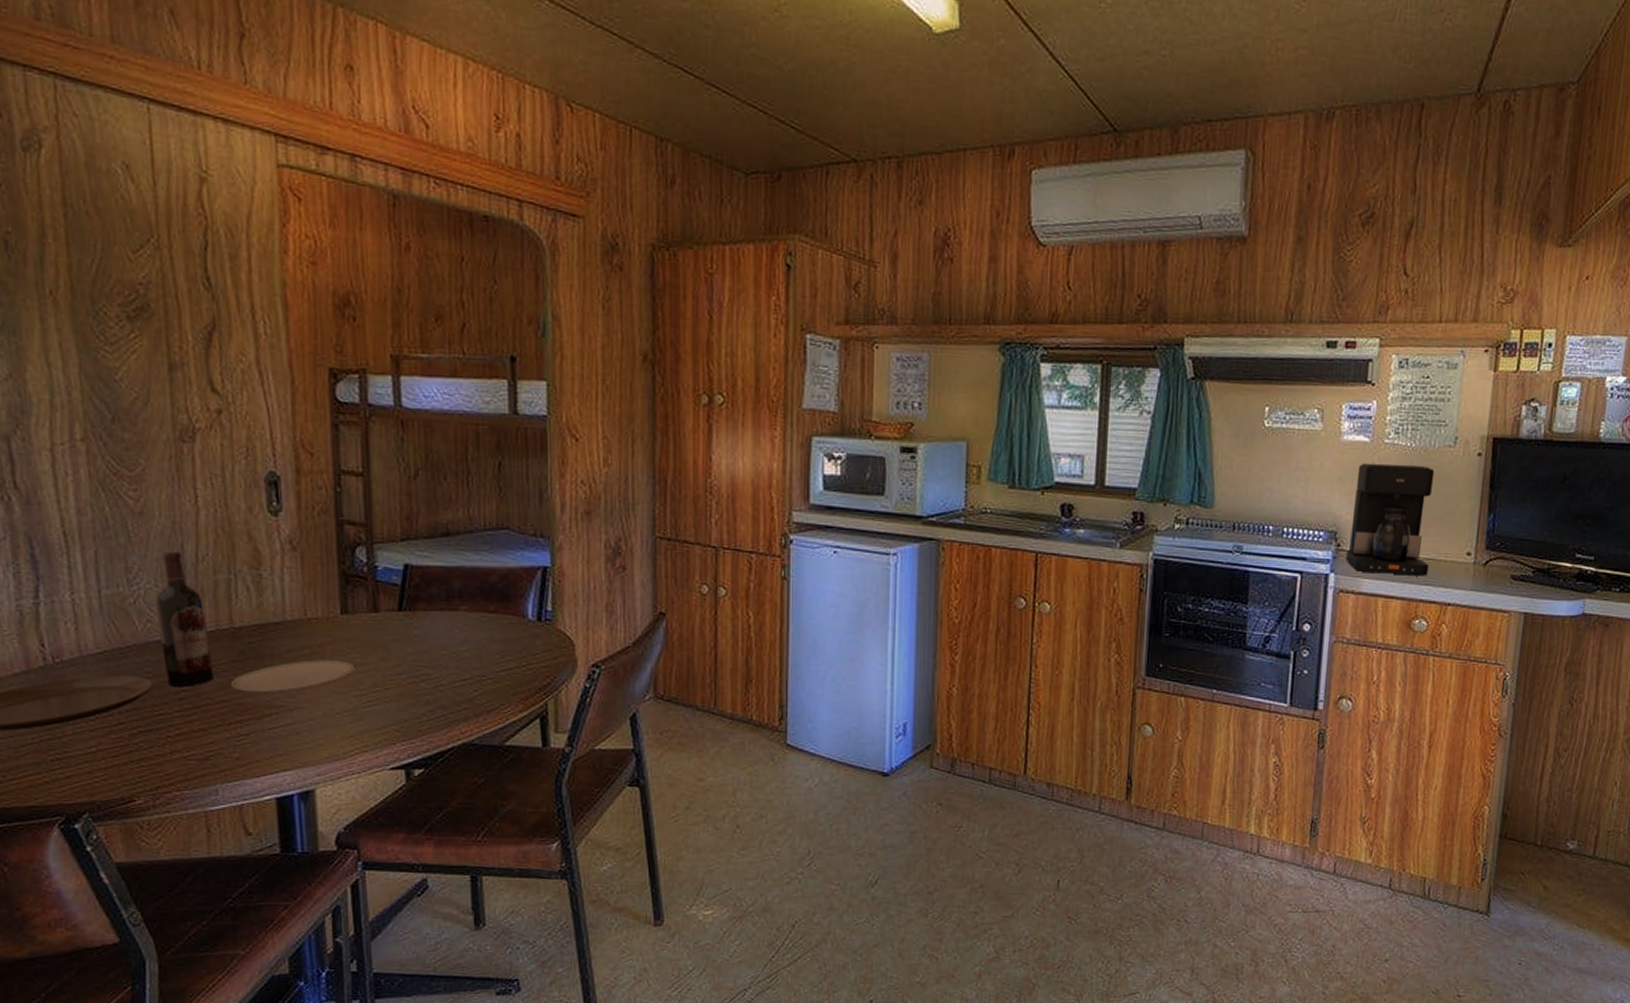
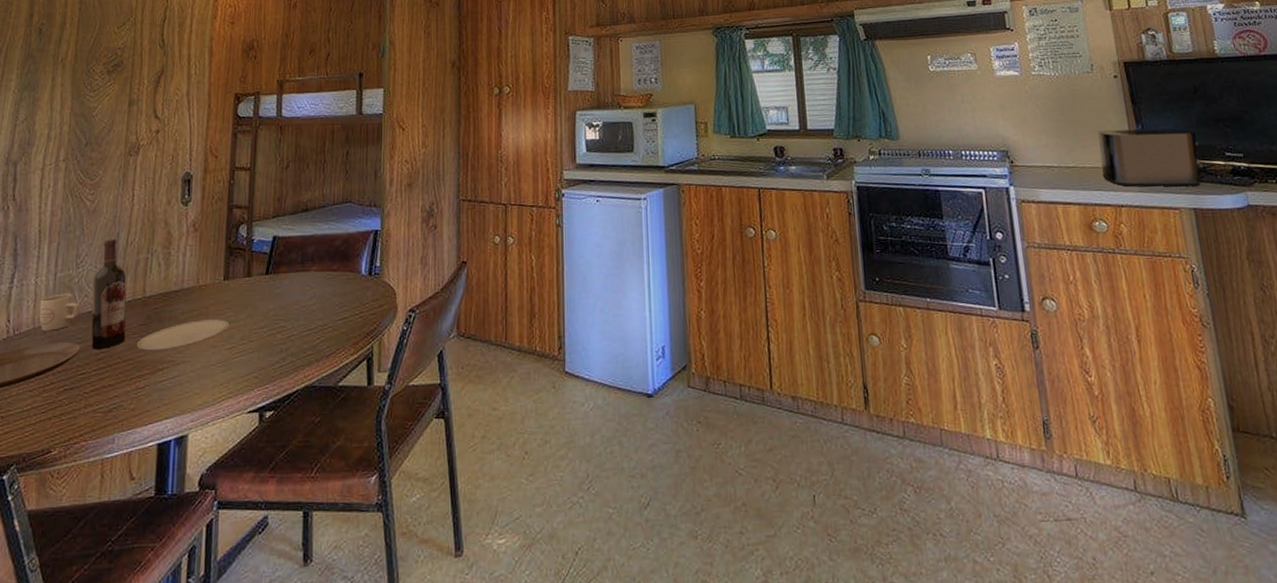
mug: none [83,615,144,661] -> present [39,293,81,331]
coffee maker: present [1346,462,1435,576] -> none [1014,90,1096,184]
toaster: none [1435,517,1550,590] -> present [1098,128,1206,187]

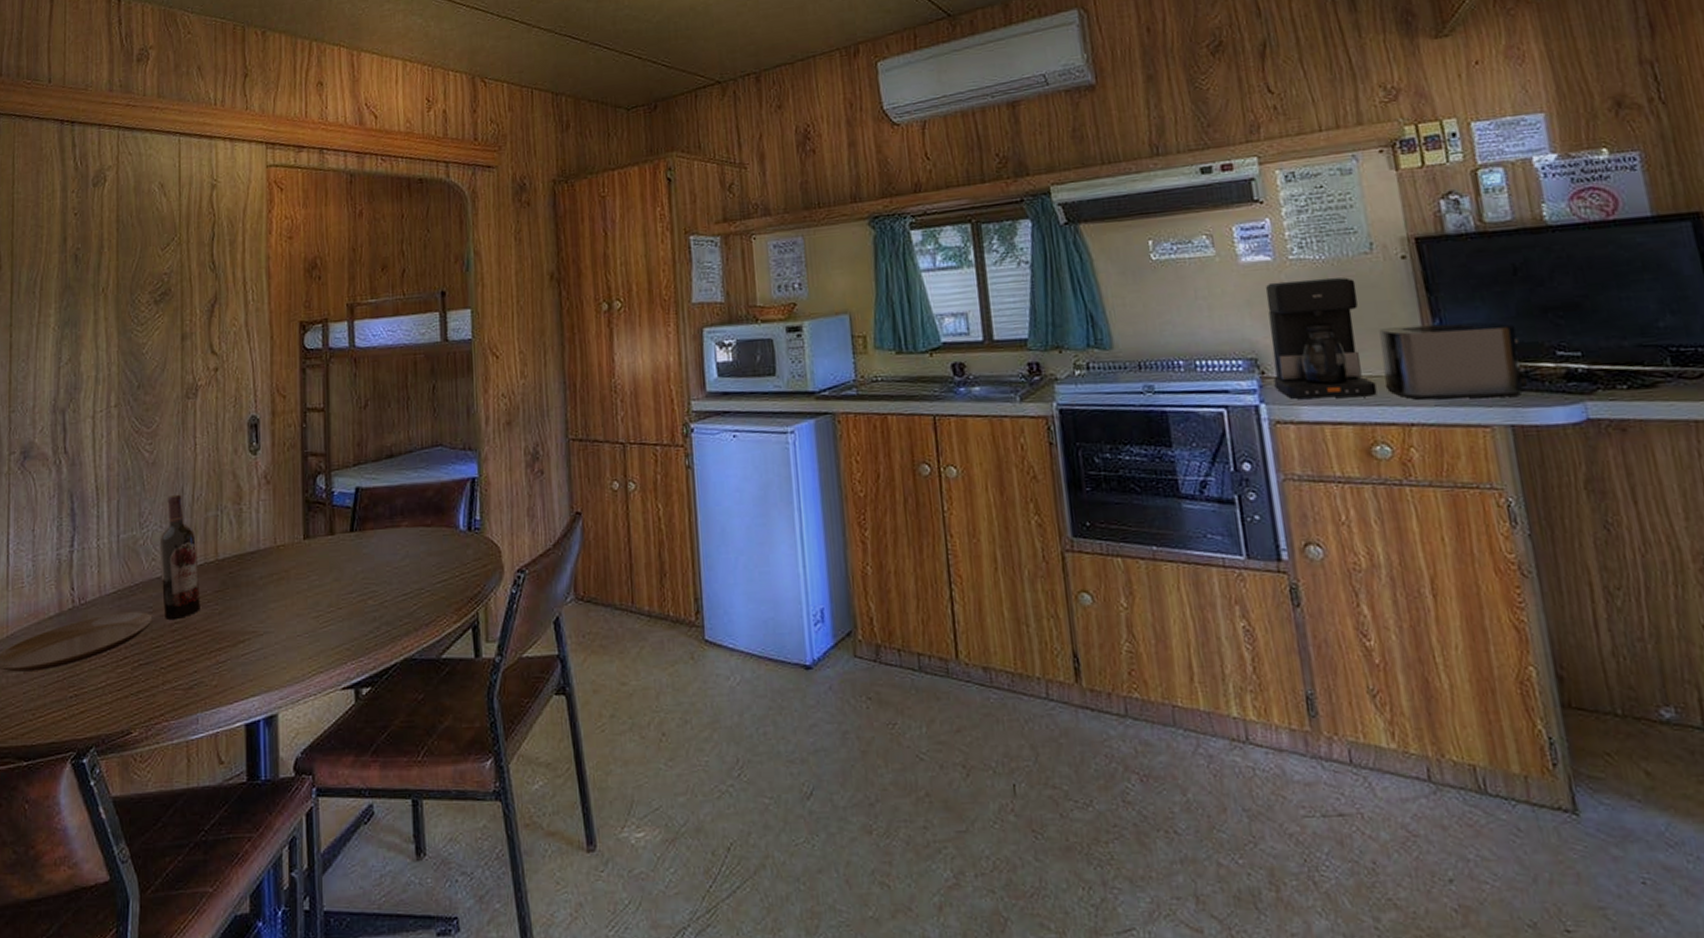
mug: present [39,293,81,331] -> none [104,556,149,600]
plate: present [136,319,229,351] -> none [213,583,313,621]
coffee maker: none [1014,90,1096,184] -> present [1265,277,1377,399]

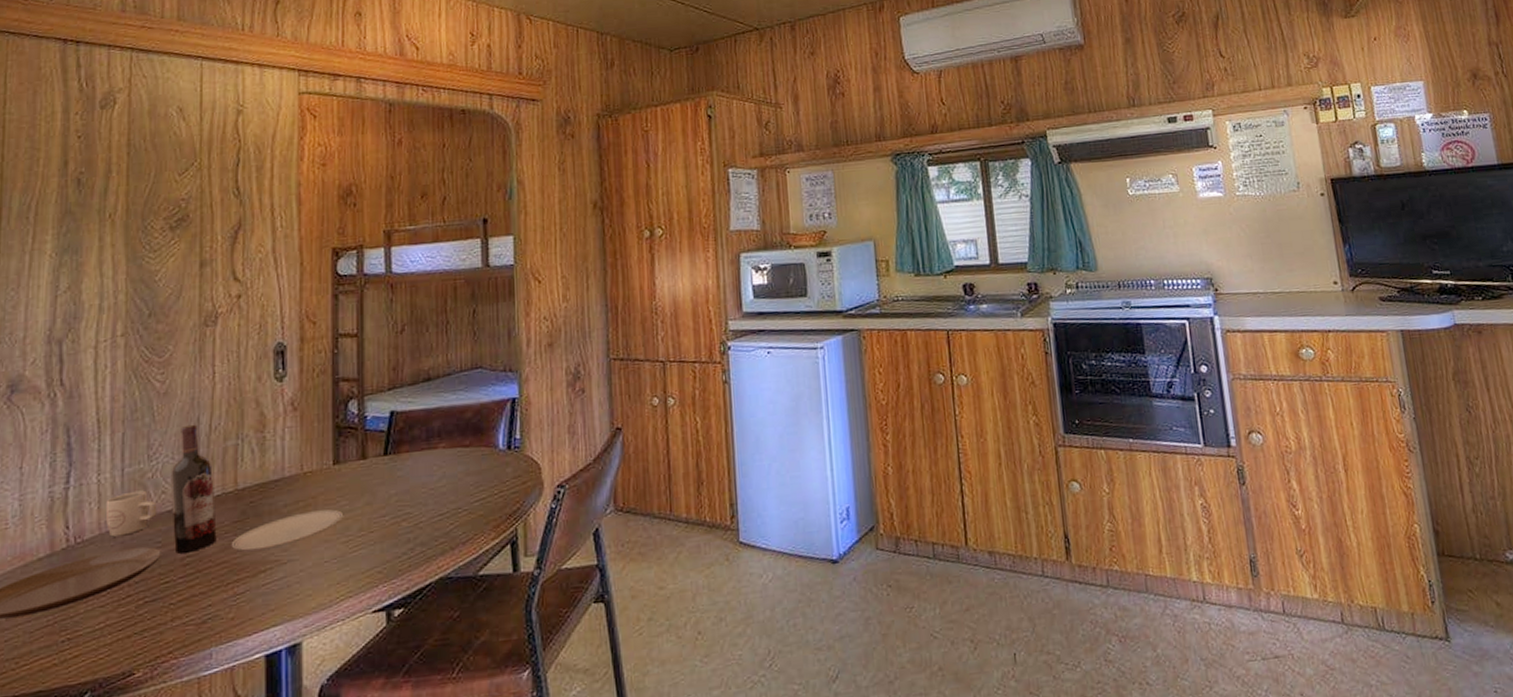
mug: none [104,556,149,600] -> present [105,490,157,537]
plate: none [213,583,313,621] -> present [231,509,343,552]
coffee maker: present [1265,277,1377,399] -> none [1218,210,1303,311]
toaster: present [1379,322,1529,400] -> none [1304,247,1413,311]

